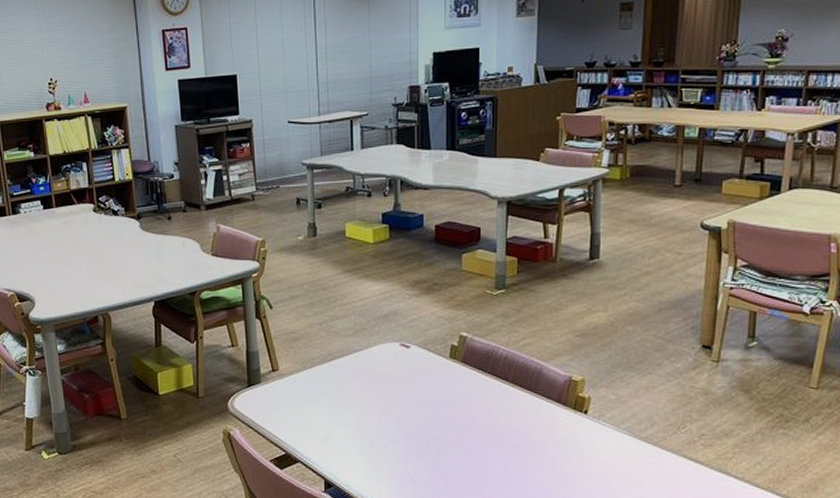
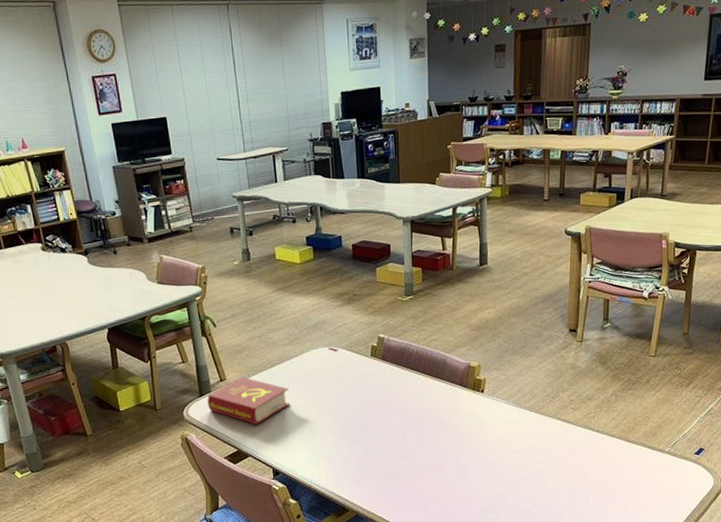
book: none [256,368,350,426] -> present [207,376,290,425]

